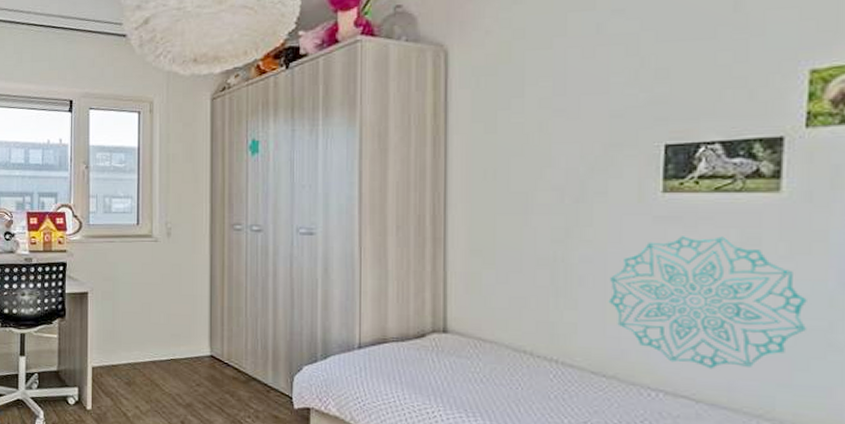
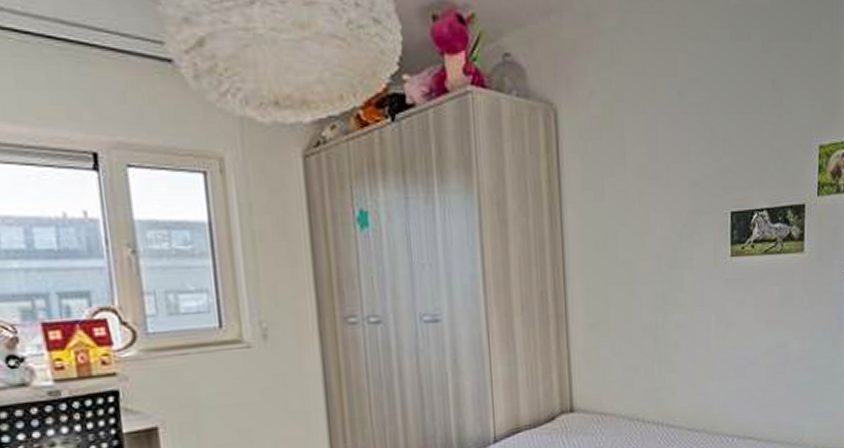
wall decoration: present [608,236,807,369] -> none [697,294,821,411]

